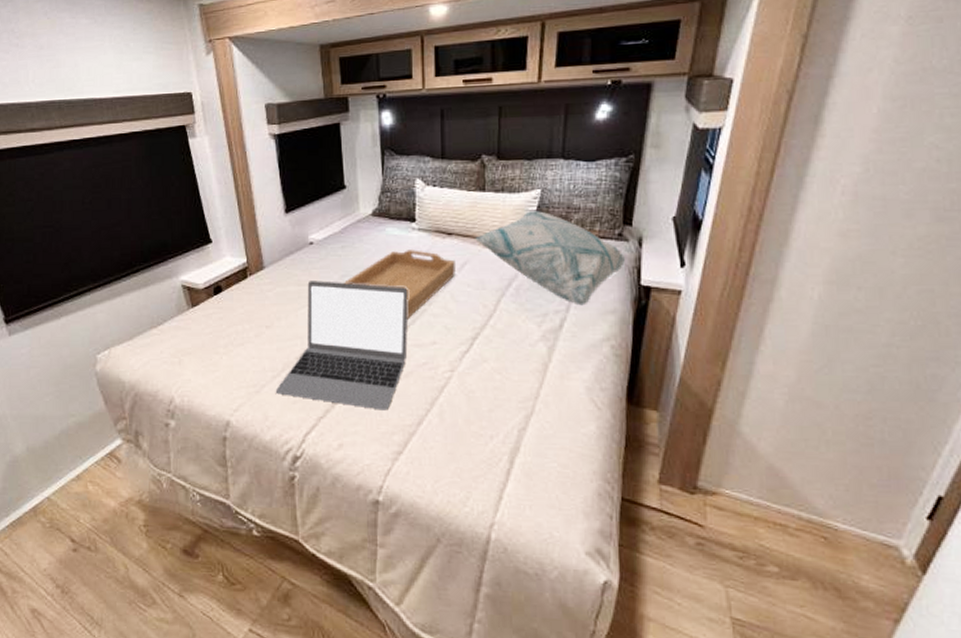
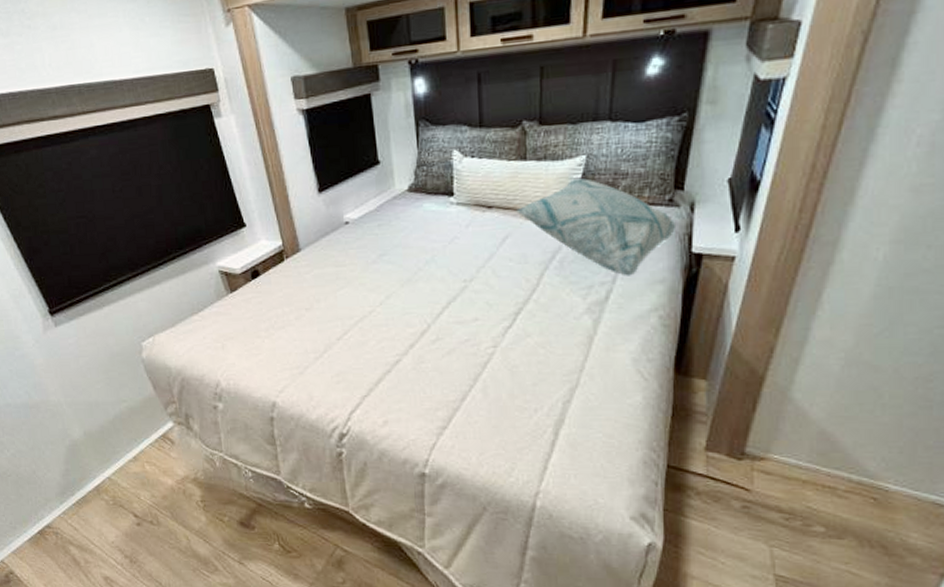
laptop: present [275,281,408,411] -> none [318,261,449,388]
serving tray: present [343,250,457,320] -> none [381,225,498,297]

